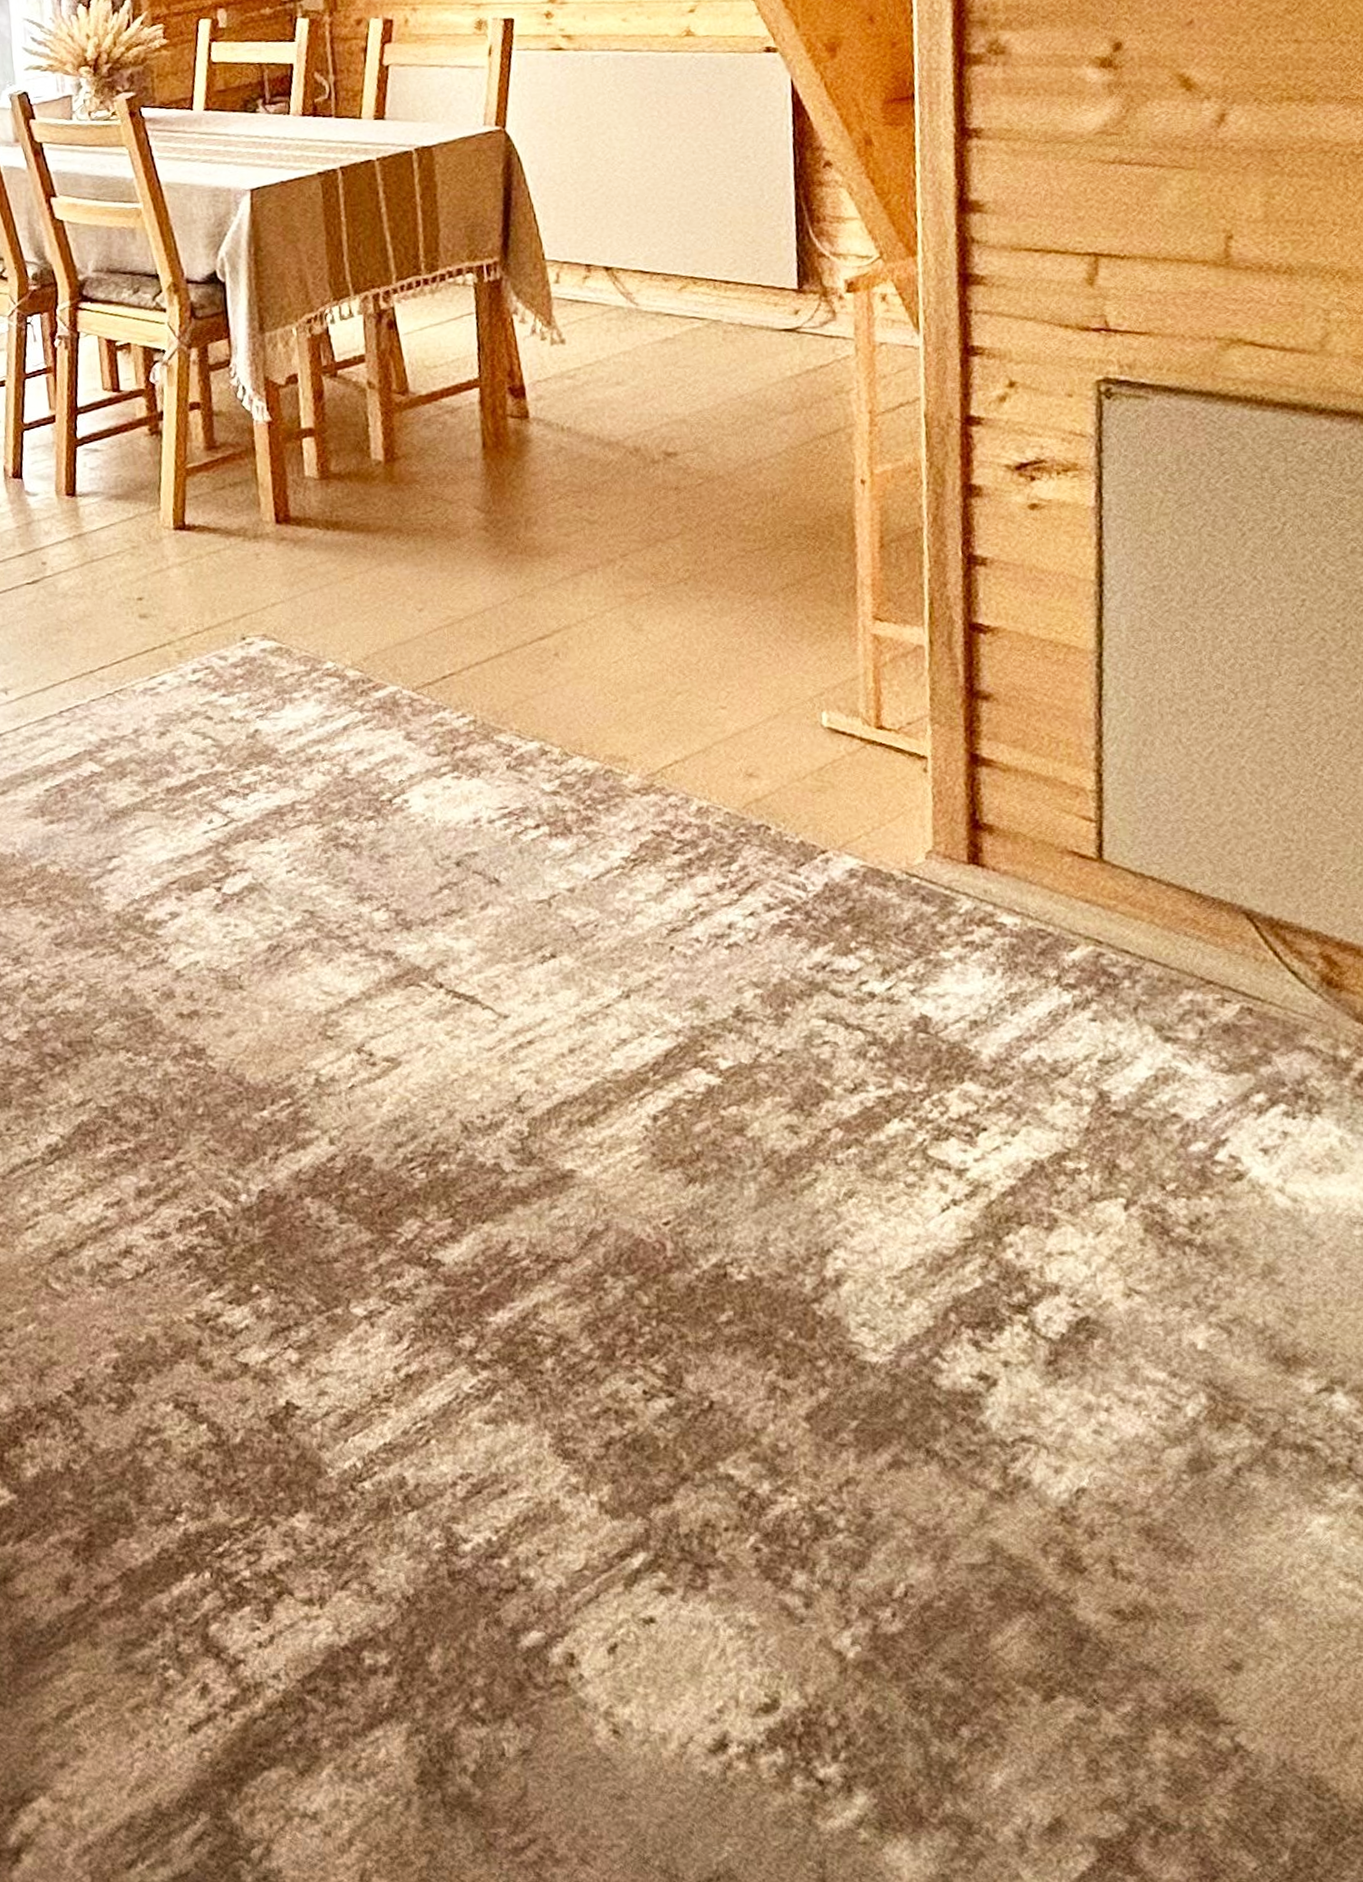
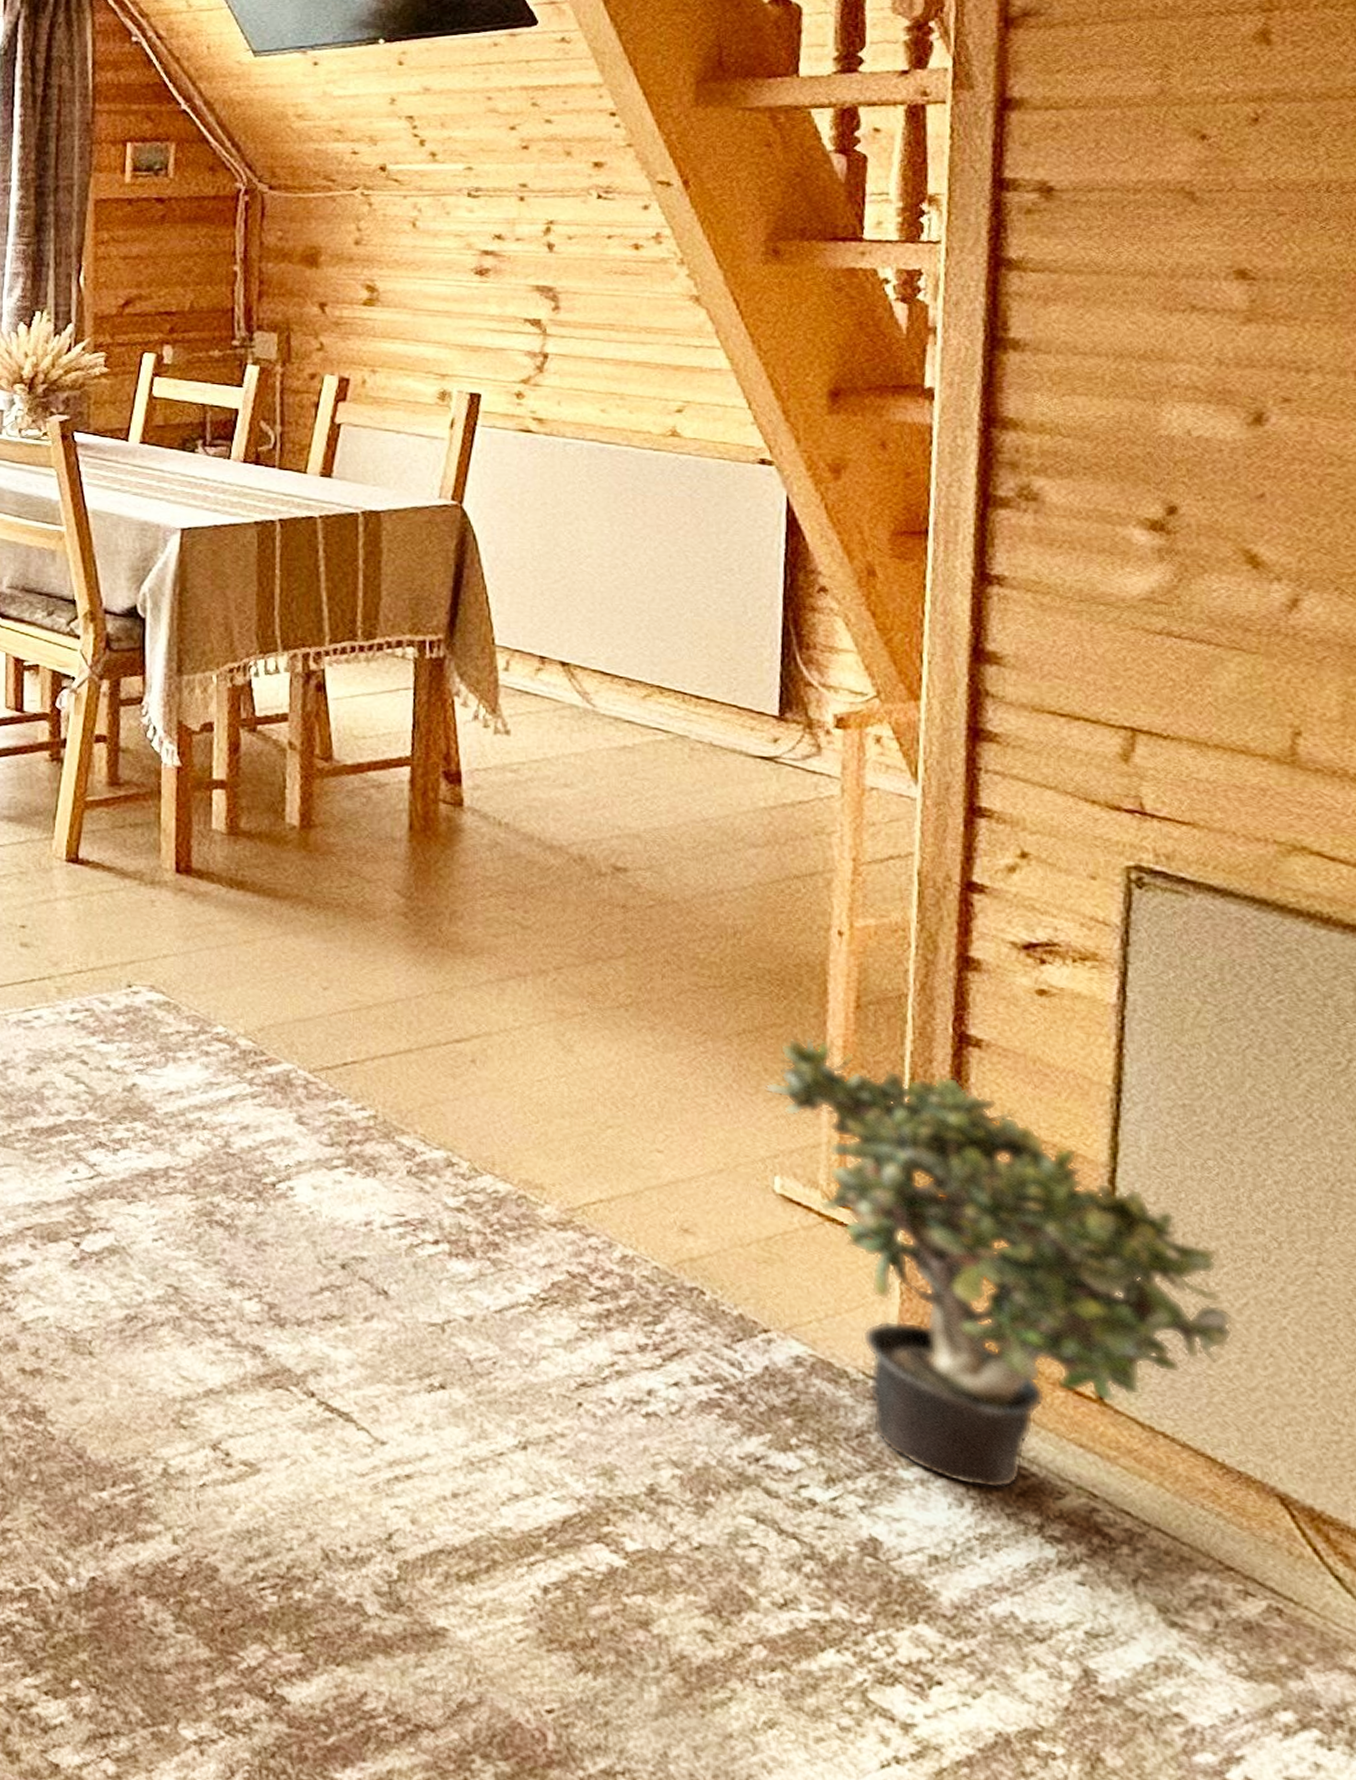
potted plant: none [808,581,1203,954] -> present [764,1037,1234,1490]

